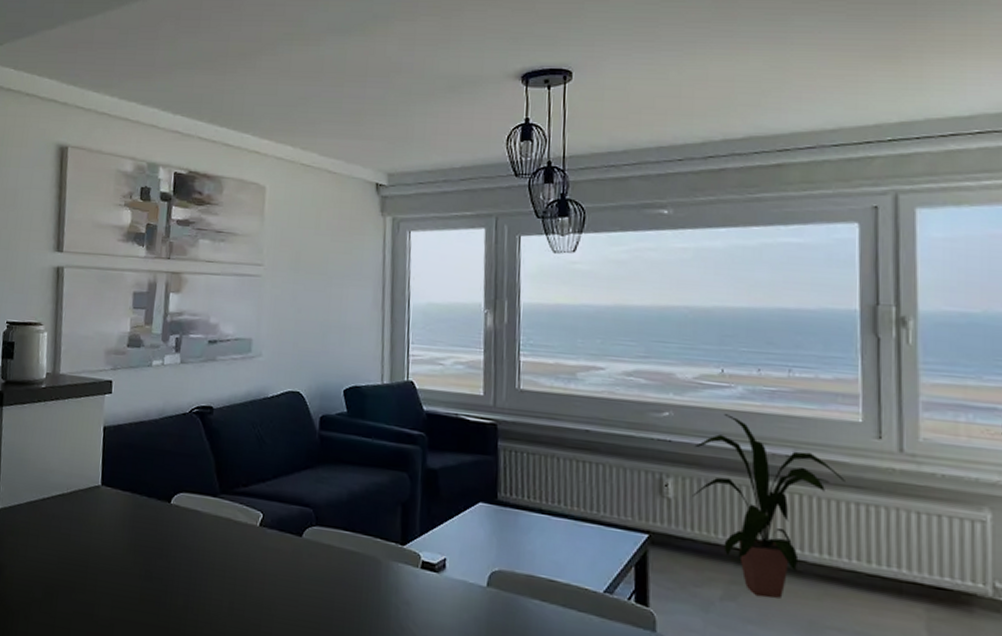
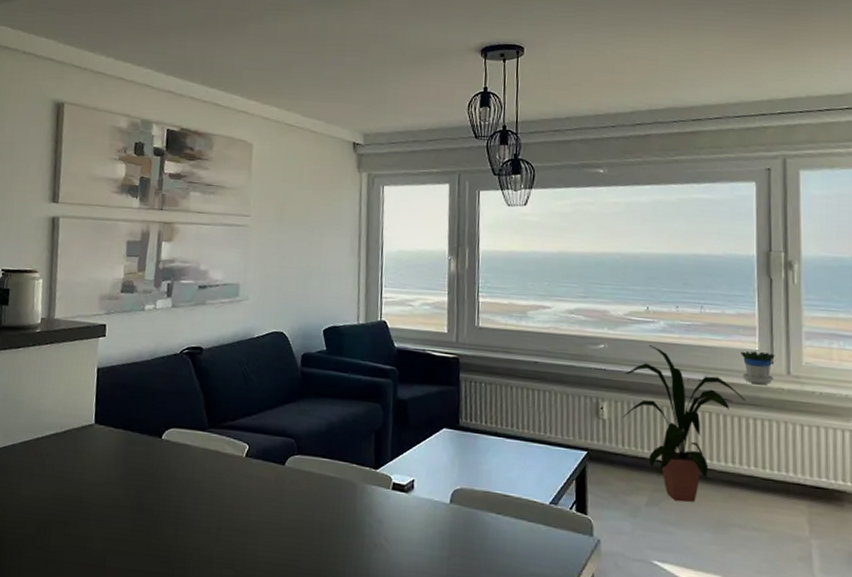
flowerpot: none [839,423,884,463] -> present [741,351,775,384]

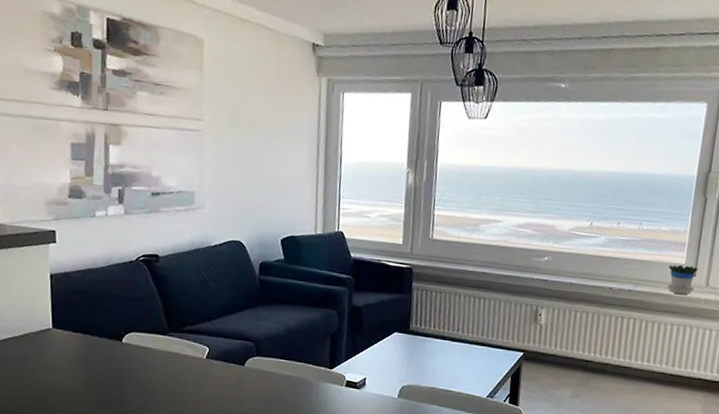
house plant: present [623,345,745,502] -> none [558,258,667,395]

